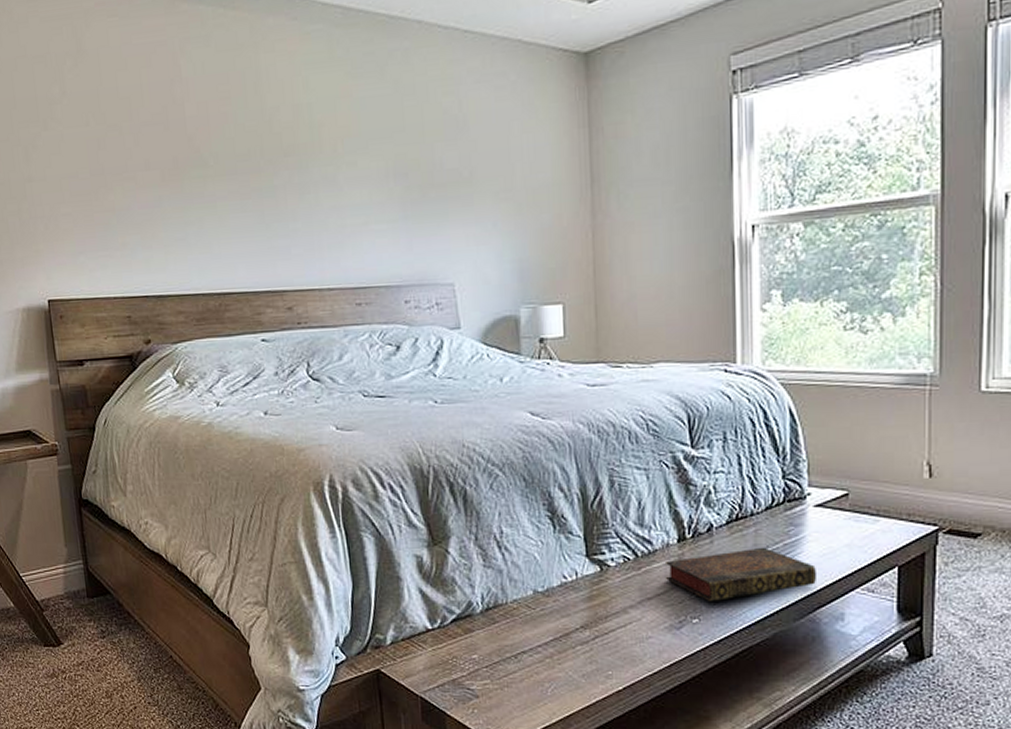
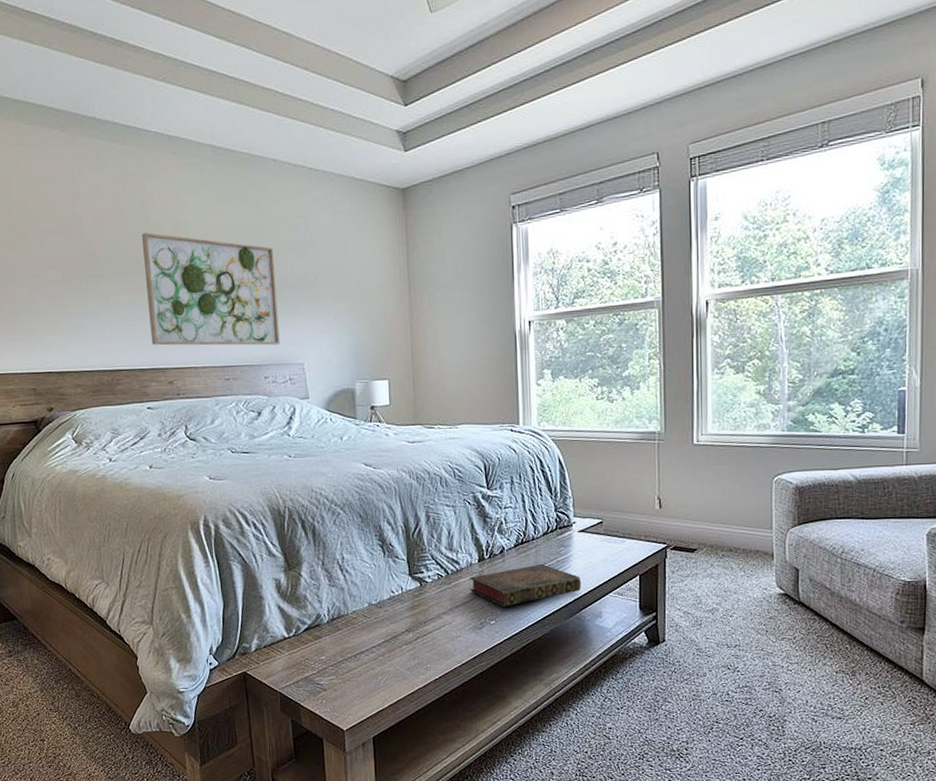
wall art: none [255,120,425,262] -> present [142,233,280,346]

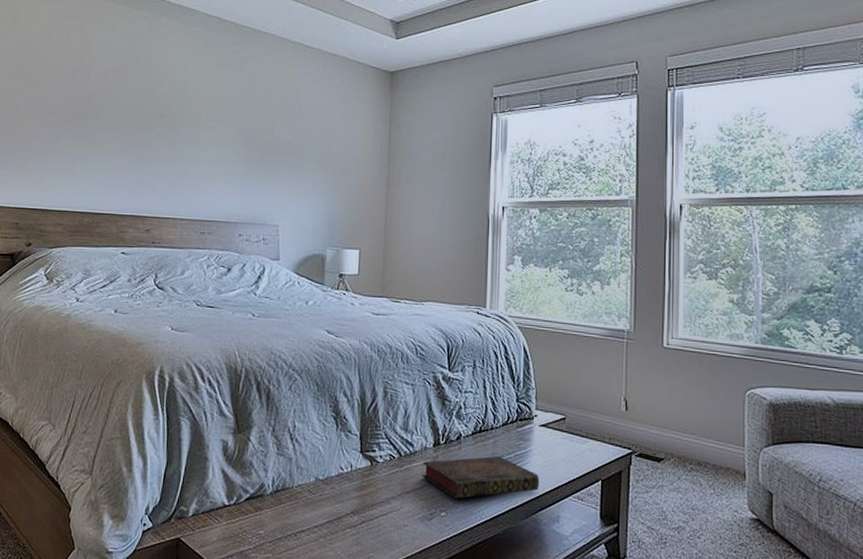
wall art: present [142,233,280,346] -> none [135,89,263,205]

